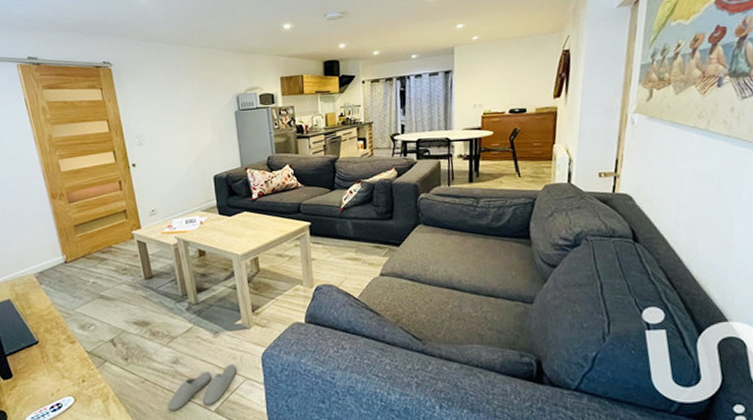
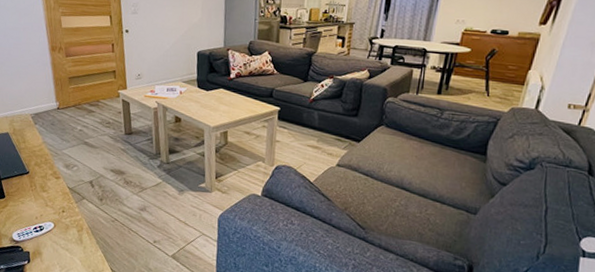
slippers: present [168,363,237,411] -> none [132,219,195,251]

